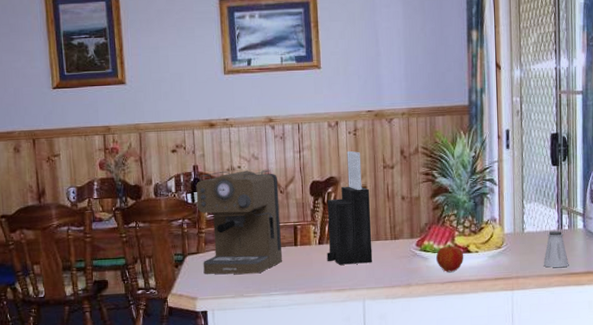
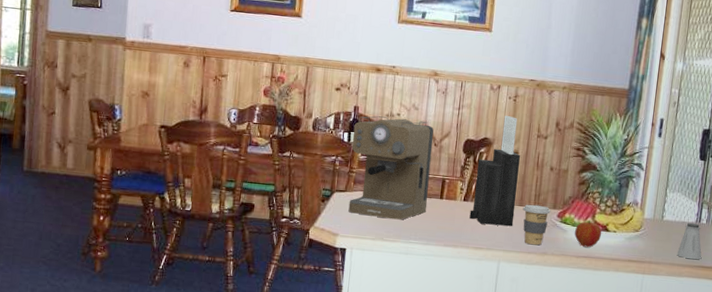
coffee cup: none [380,237,409,278] -> present [522,204,551,245]

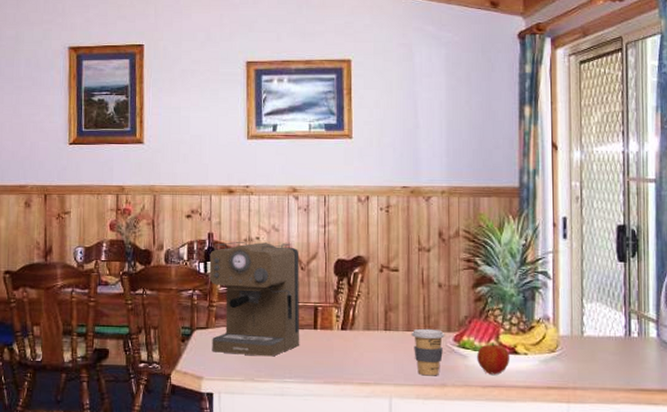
knife block: present [469,115,520,227] -> none [350,228,402,356]
saltshaker: present [676,222,702,259] -> none [606,337,639,381]

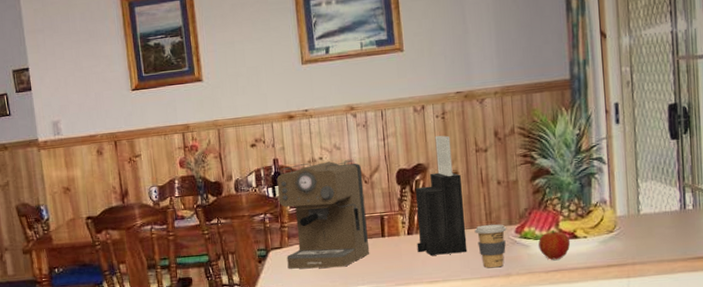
knife block: none [350,228,402,356] -> present [415,135,468,256]

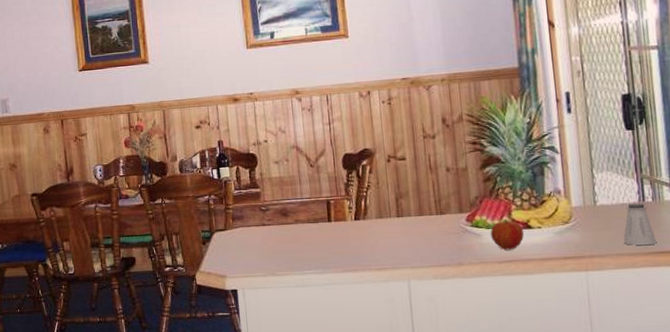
coffee maker: present [276,159,370,269] -> none [221,143,316,252]
knife block: present [415,135,468,256] -> none [361,120,417,242]
coffee cup: present [474,224,507,268] -> none [423,211,458,257]
saltshaker: none [664,210,695,252] -> present [623,203,657,245]

